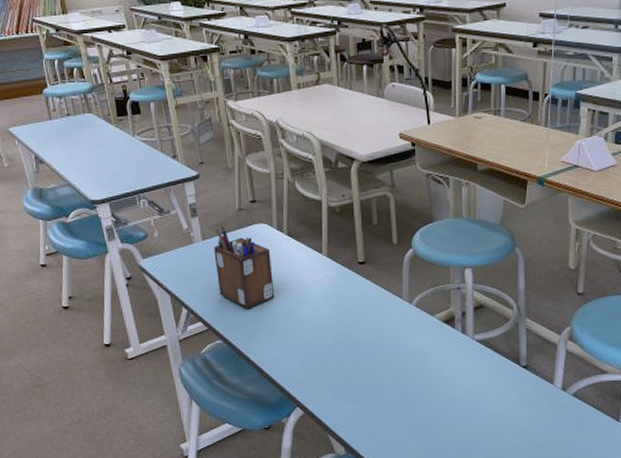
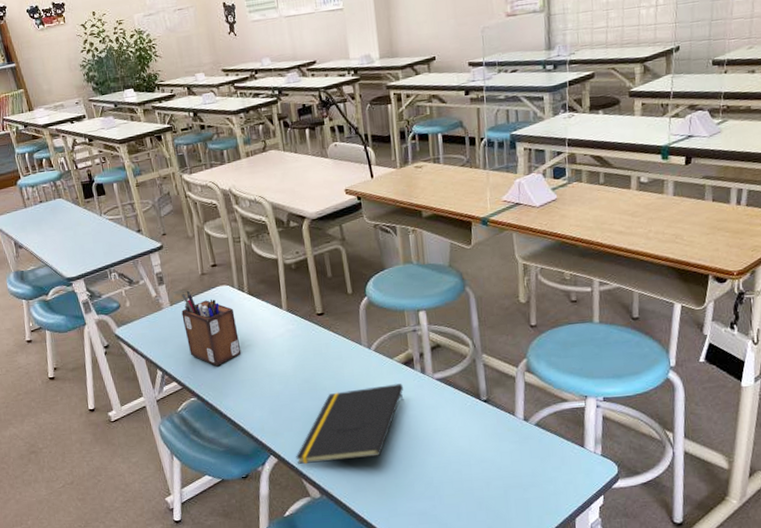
notepad: none [323,342,442,419] -> present [296,384,404,465]

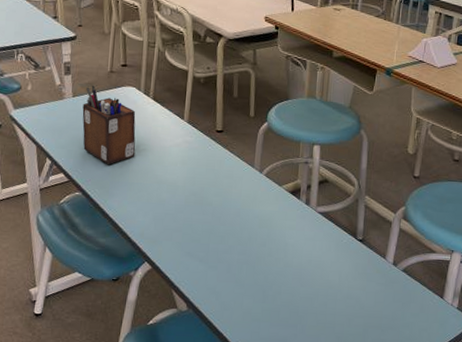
notepad: present [296,384,404,465] -> none [170,209,286,278]

